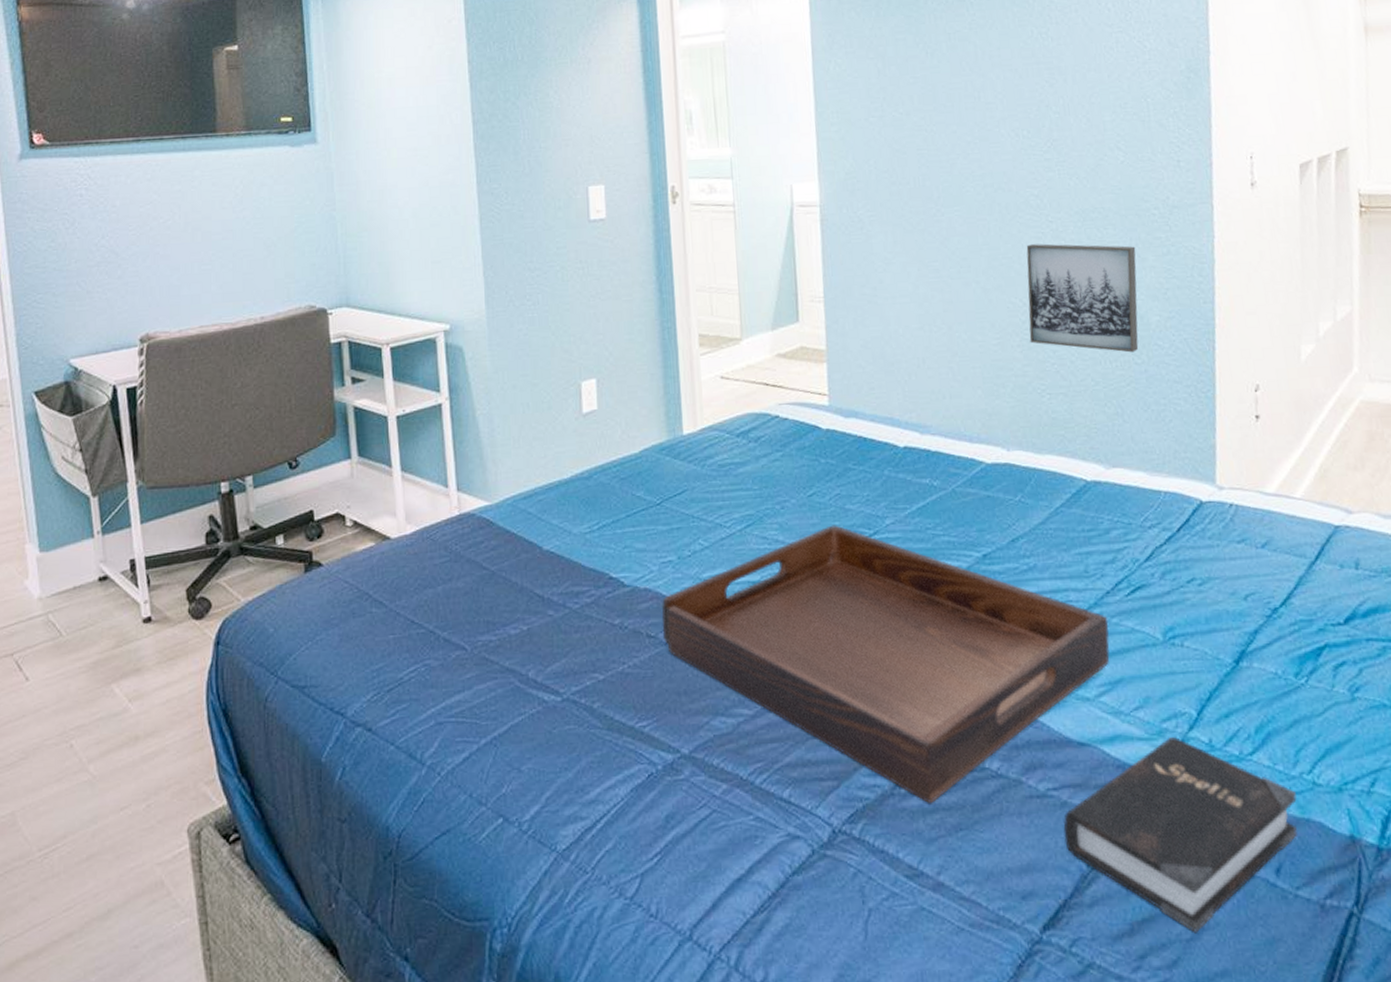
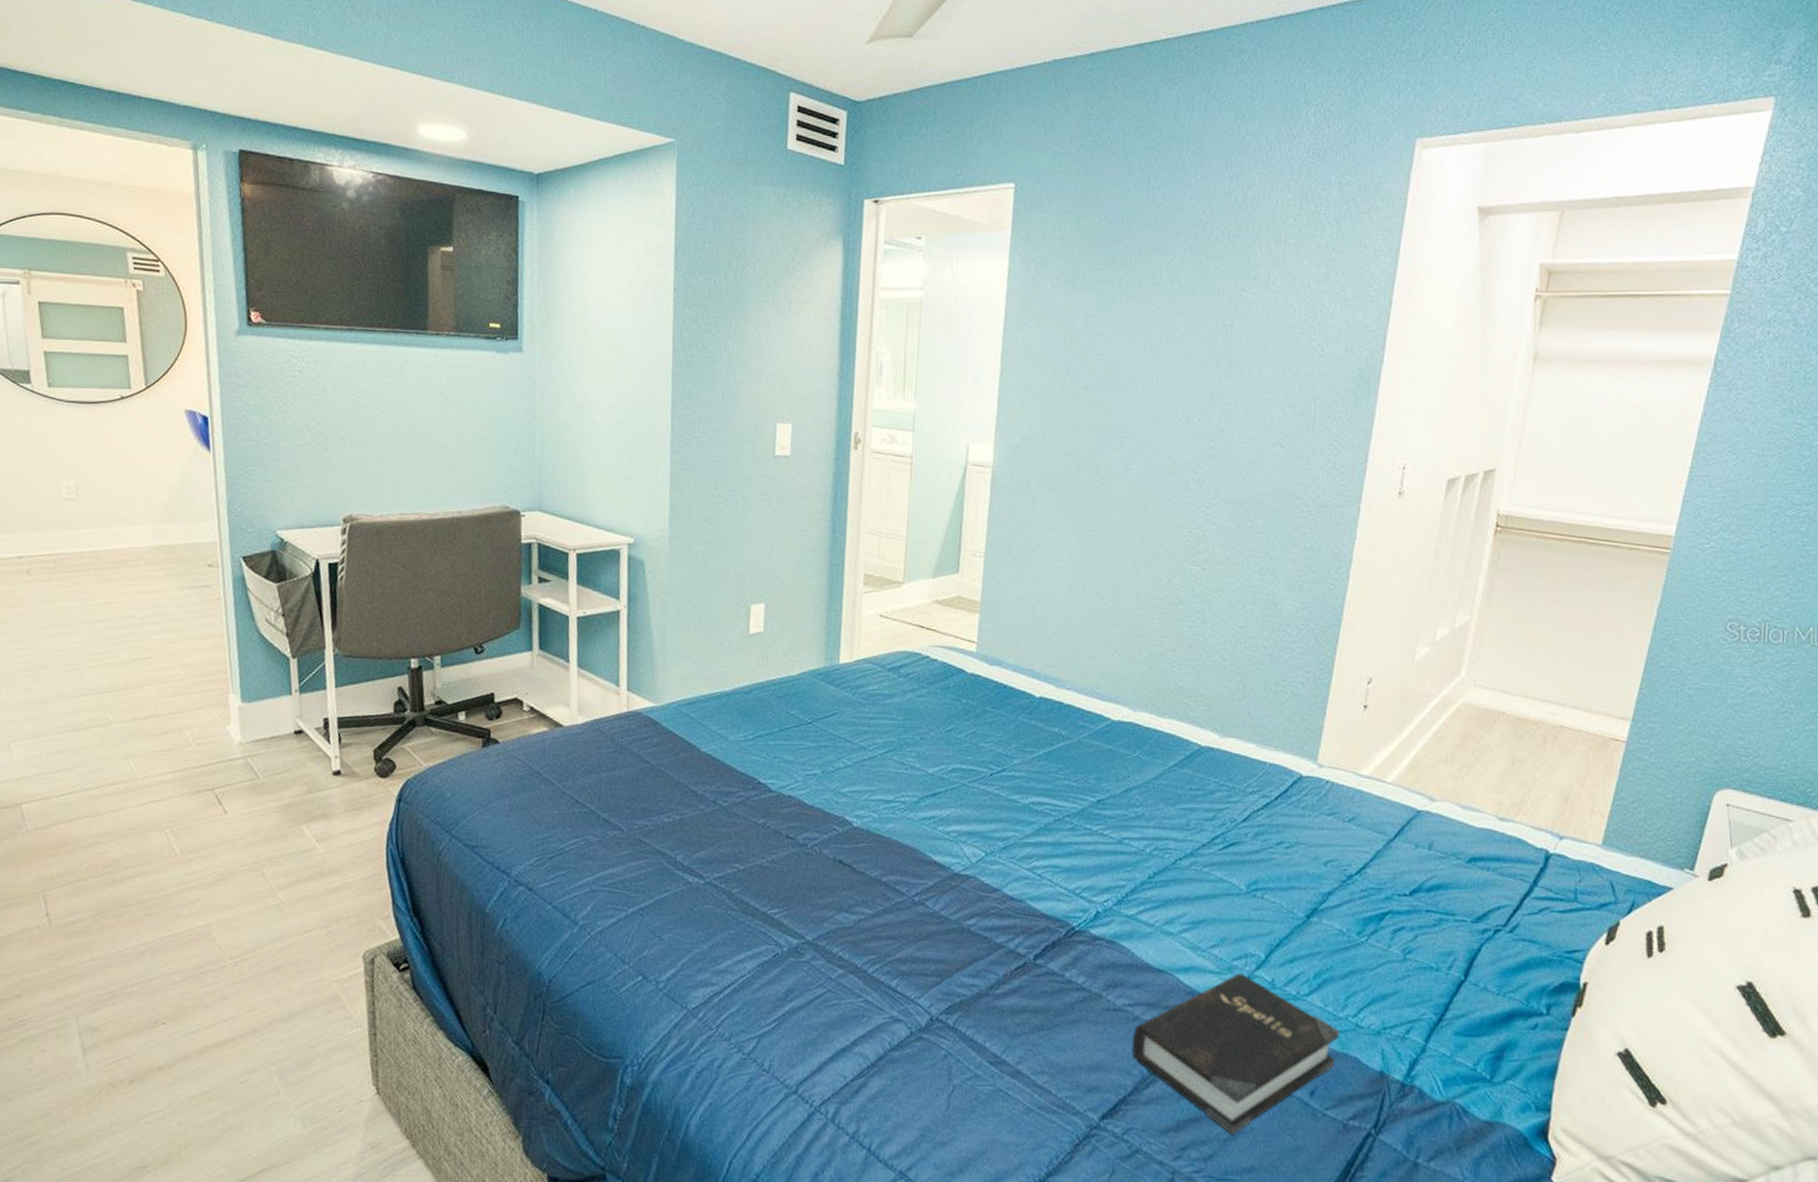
serving tray: present [662,525,1110,803] -> none [800,759,1200,1005]
wall art: present [1026,243,1139,353] -> none [1169,526,1281,636]

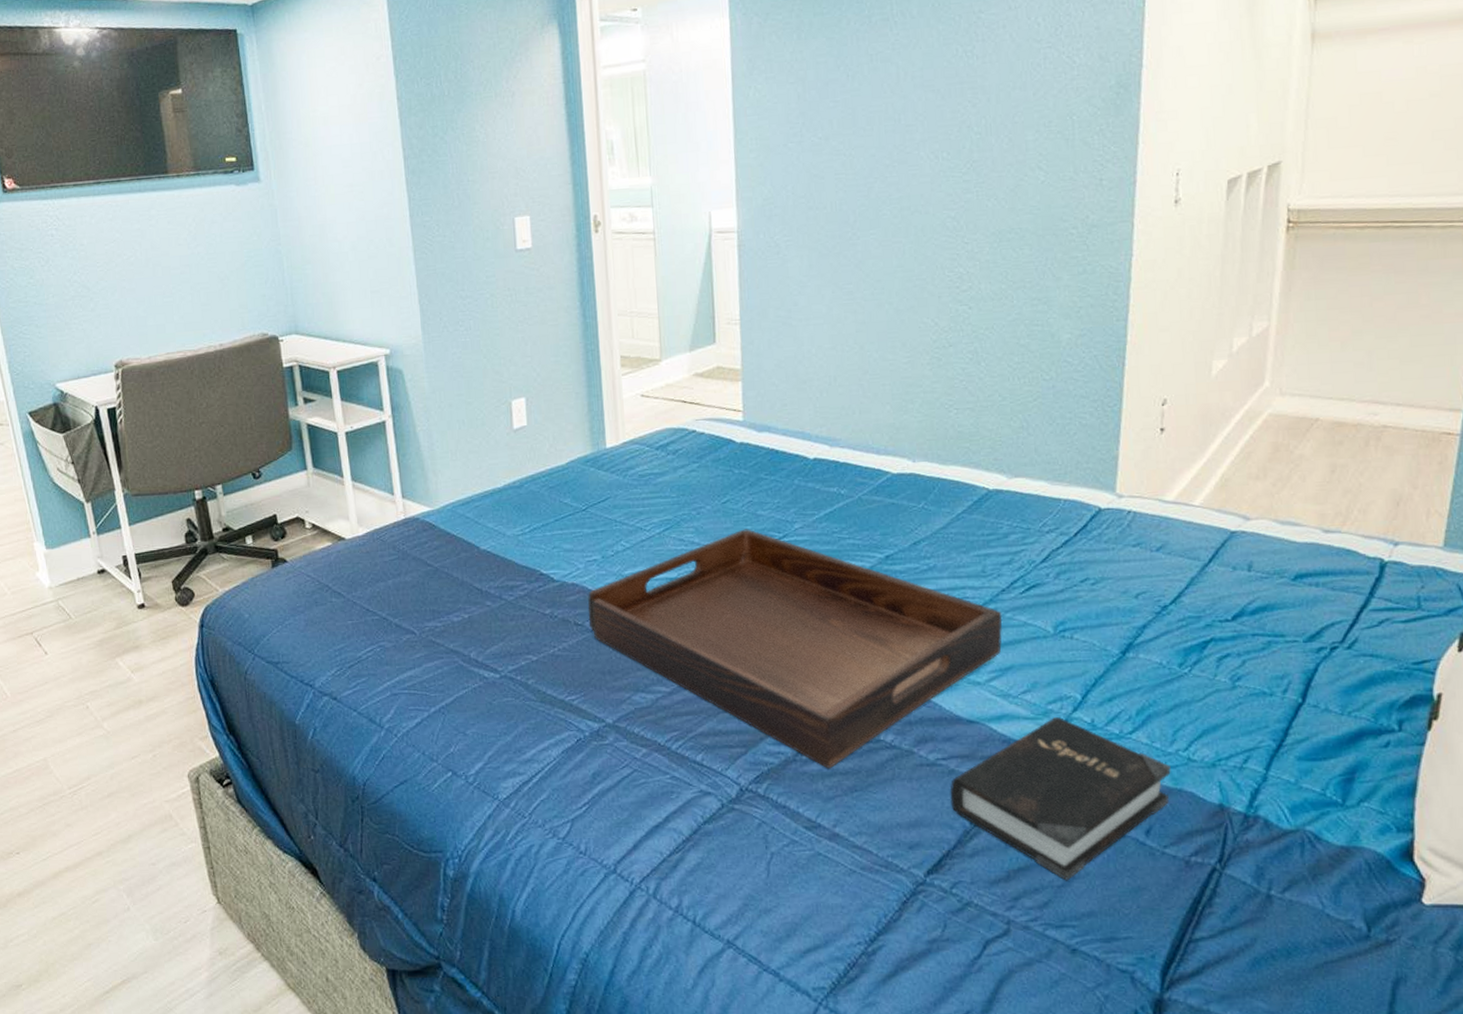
serving tray: none [800,759,1200,1005] -> present [588,529,1003,768]

